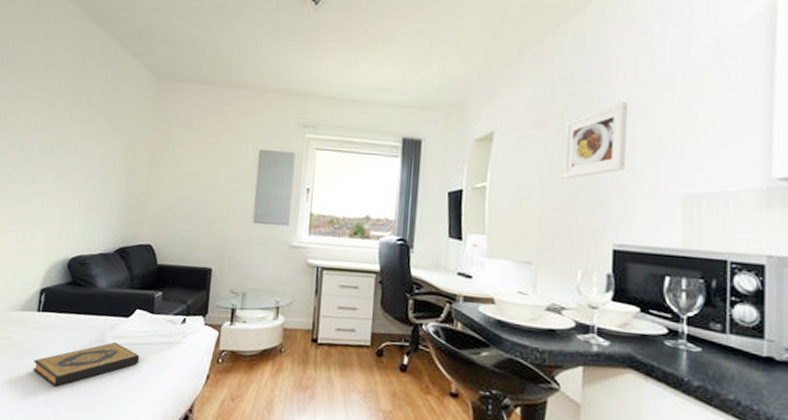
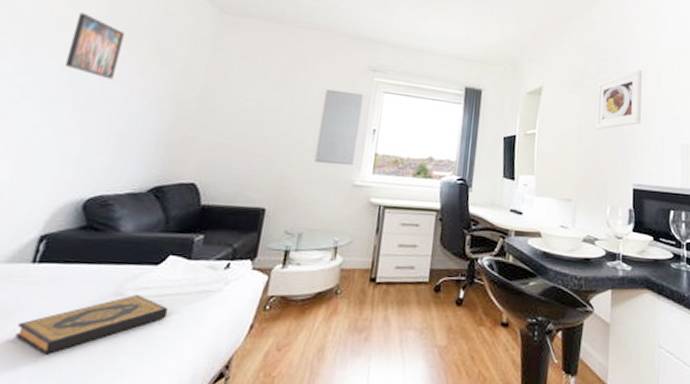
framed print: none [42,92,84,152] -> present [65,12,125,80]

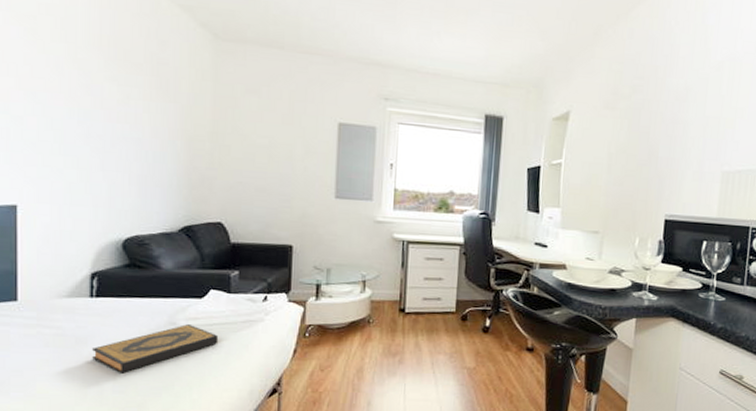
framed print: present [65,12,125,80] -> none [70,46,122,119]
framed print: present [596,70,642,129] -> none [628,87,684,157]

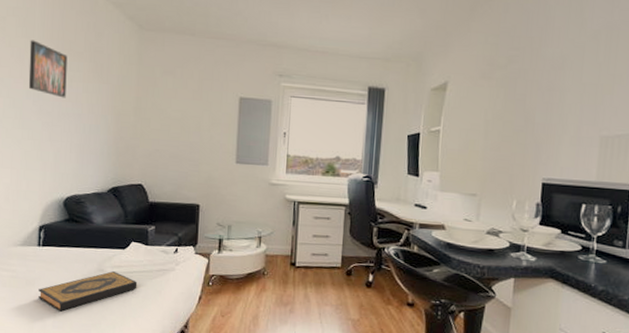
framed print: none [70,46,122,119] -> present [28,40,68,98]

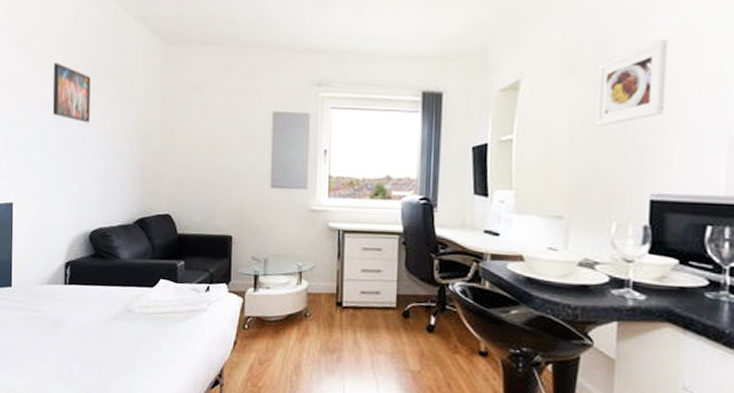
hardback book: present [38,271,138,312] -> none [65,312,167,356]
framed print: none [504,57,560,124] -> present [596,40,667,127]

